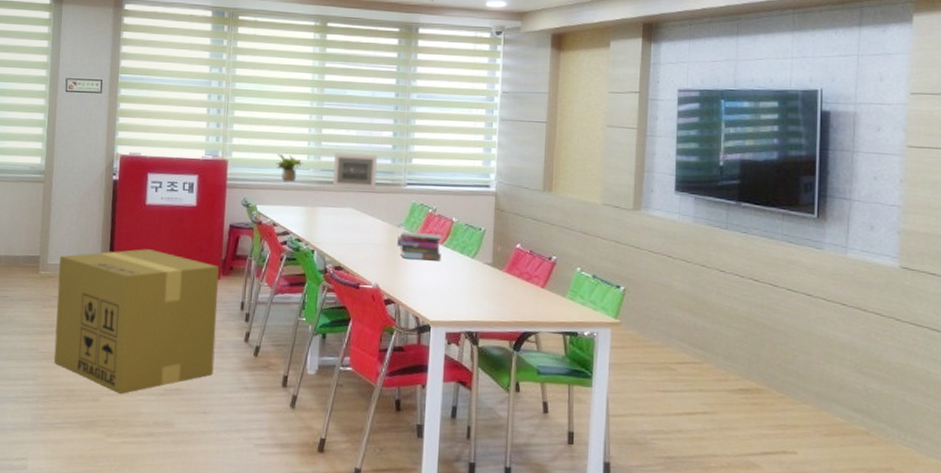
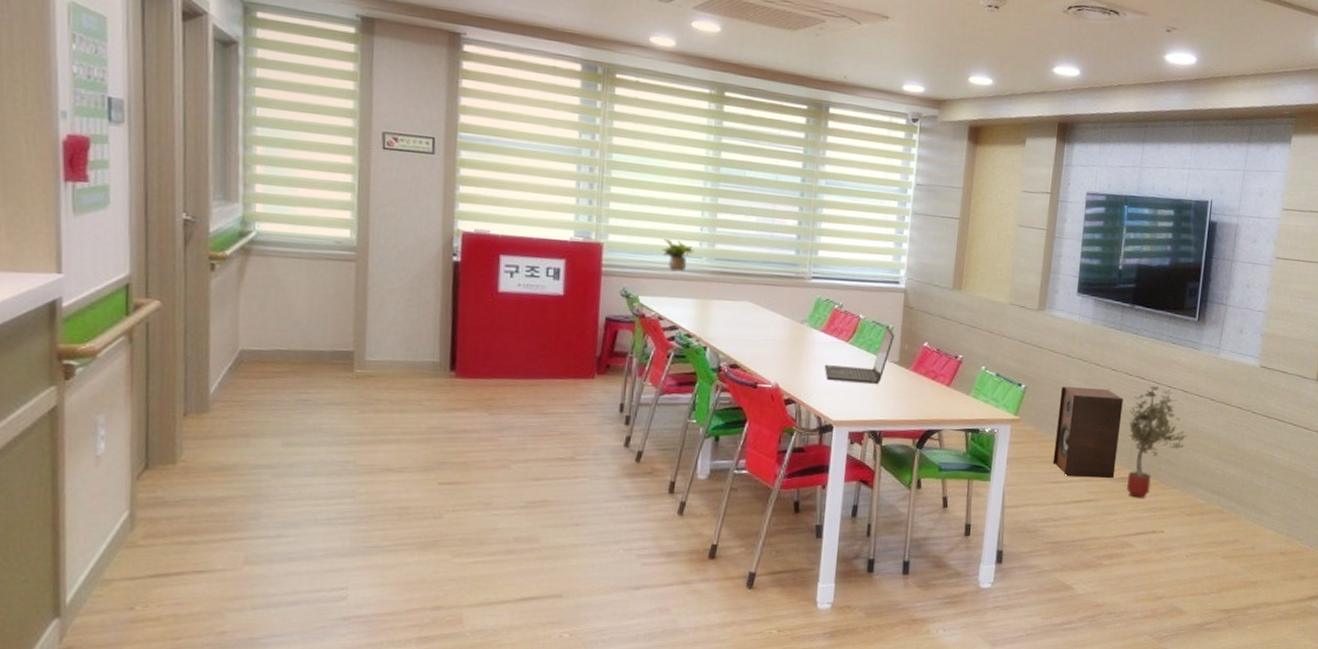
cardboard box: present [53,249,219,394] -> none [378,343,593,509]
picture frame: present [332,152,378,190] -> none [728,240,781,283]
books: present [397,231,442,261] -> none [800,327,848,359]
laptop: none [420,227,488,286] -> present [824,325,895,385]
speaker: none [659,289,736,389] -> present [1052,387,1123,478]
potted tree: none [744,289,816,413] -> present [1127,386,1187,498]

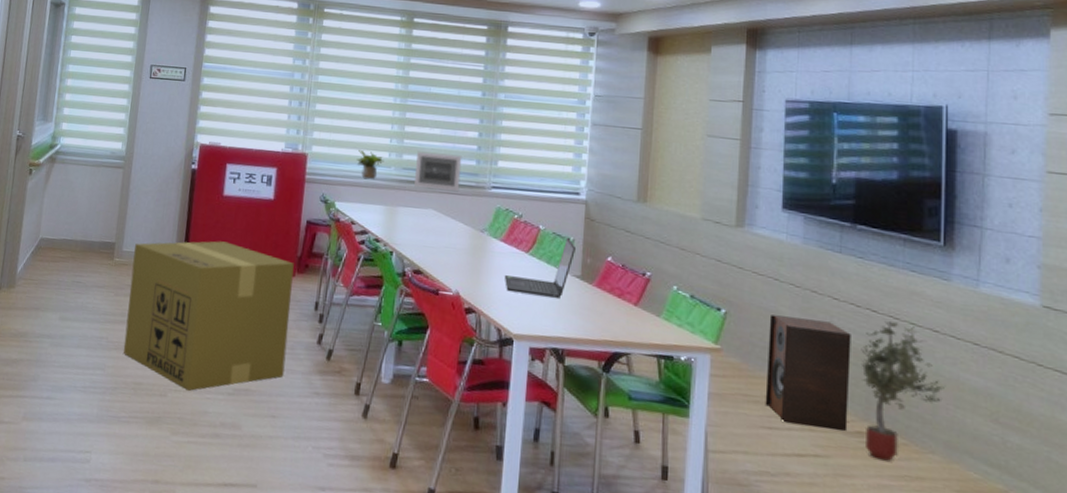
cardboard box: none [378,343,593,509] -> present [123,241,294,391]
picture frame: none [728,240,781,283] -> present [413,151,462,192]

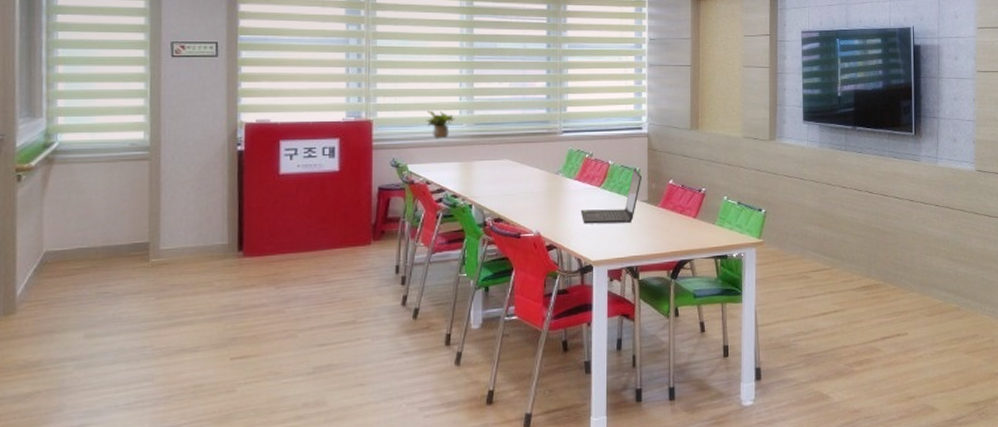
cardboard box: present [123,241,294,391] -> none [174,221,370,380]
picture frame: present [413,151,462,192] -> none [487,105,533,141]
speaker: present [765,315,851,431] -> none [797,206,856,290]
potted tree: present [861,321,944,461] -> none [863,199,918,304]

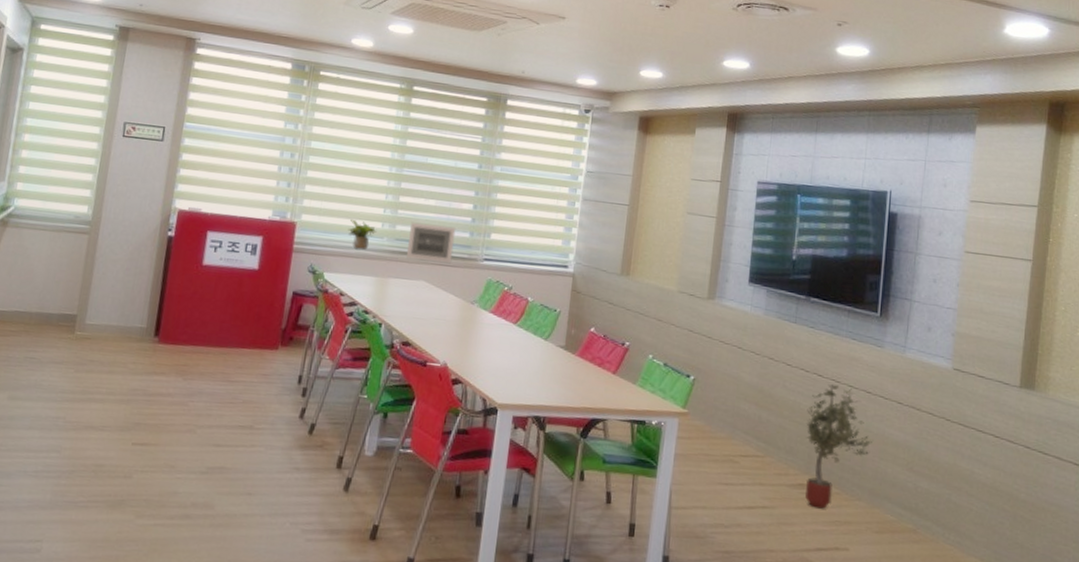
picture frame: none [487,105,533,141] -> present [406,222,456,264]
laptop: present [580,168,643,224] -> none [491,309,562,369]
potted tree: none [863,199,918,304] -> present [805,384,872,509]

